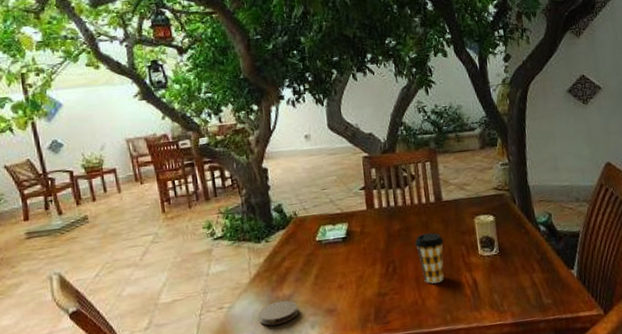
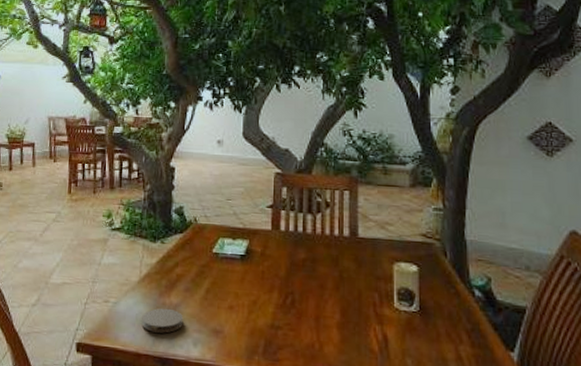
coffee cup: present [414,232,444,284] -> none [319,269,354,329]

